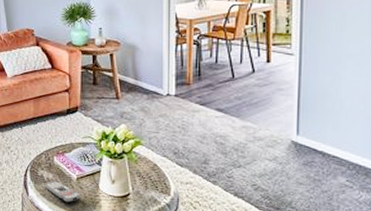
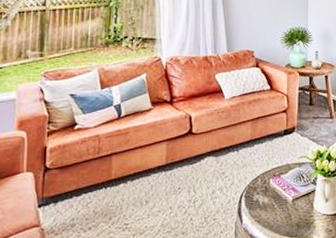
remote control: present [44,181,82,203] -> none [259,205,297,227]

